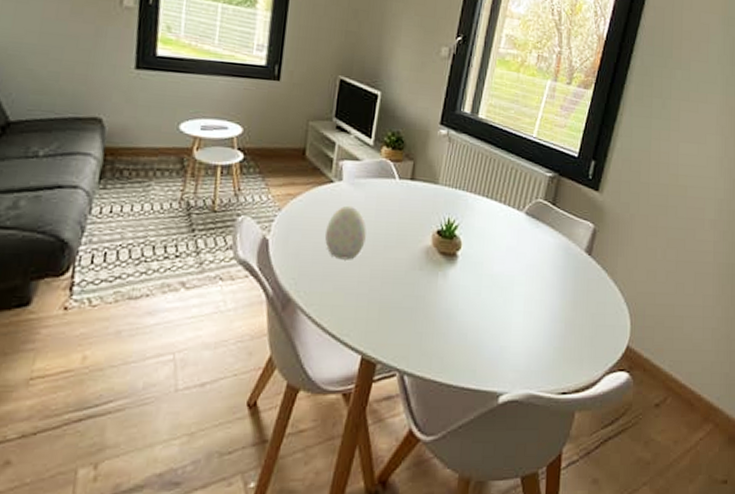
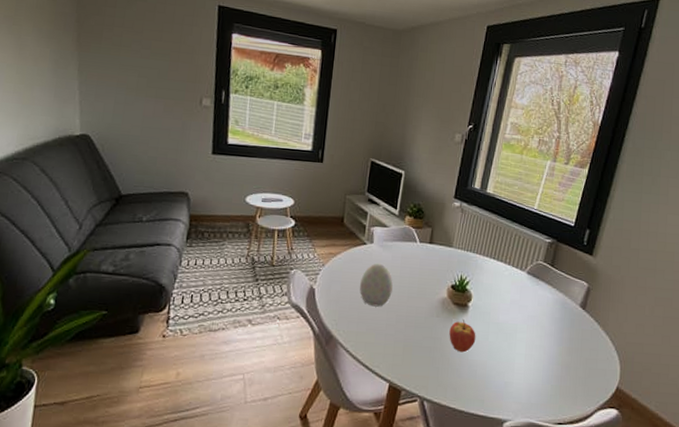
fruit: none [434,272,467,313] -> present [449,320,476,353]

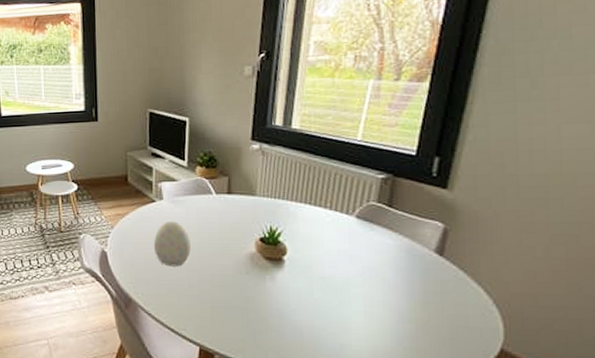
fruit: present [449,320,476,353] -> none [263,276,297,312]

